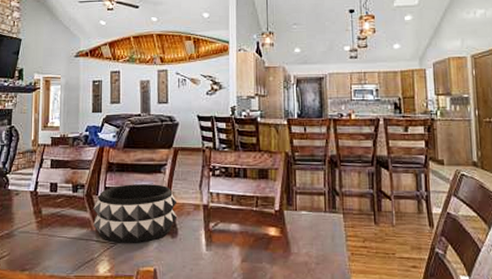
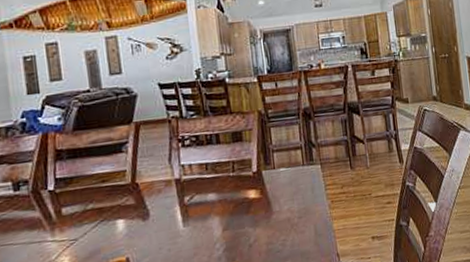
decorative bowl: present [93,184,178,243] -> none [43,165,147,240]

